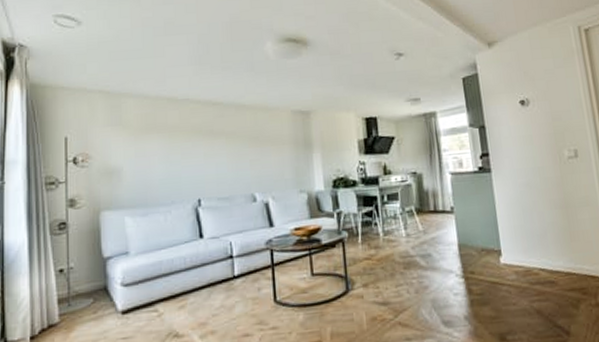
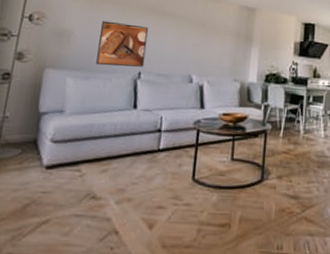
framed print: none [149,150,203,199] -> present [96,20,149,67]

